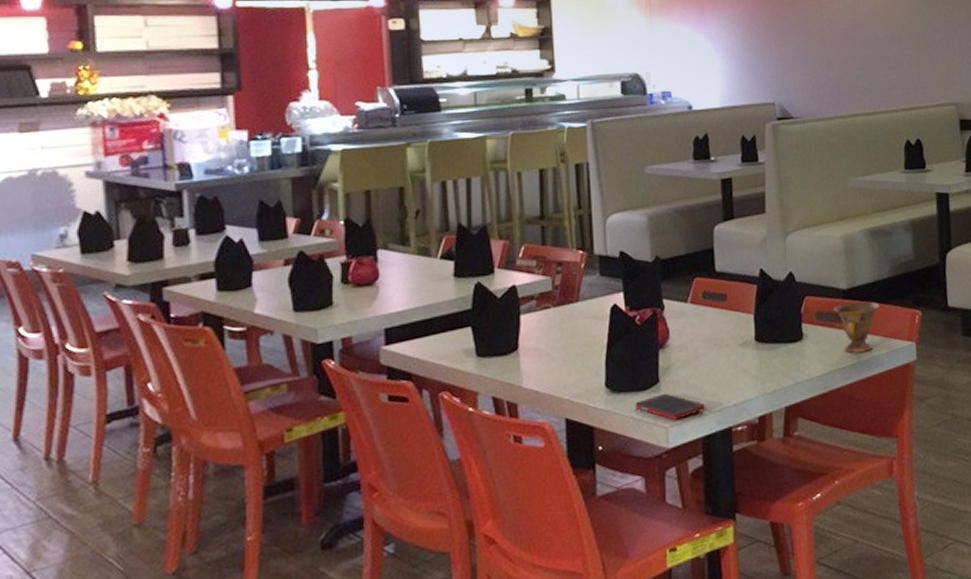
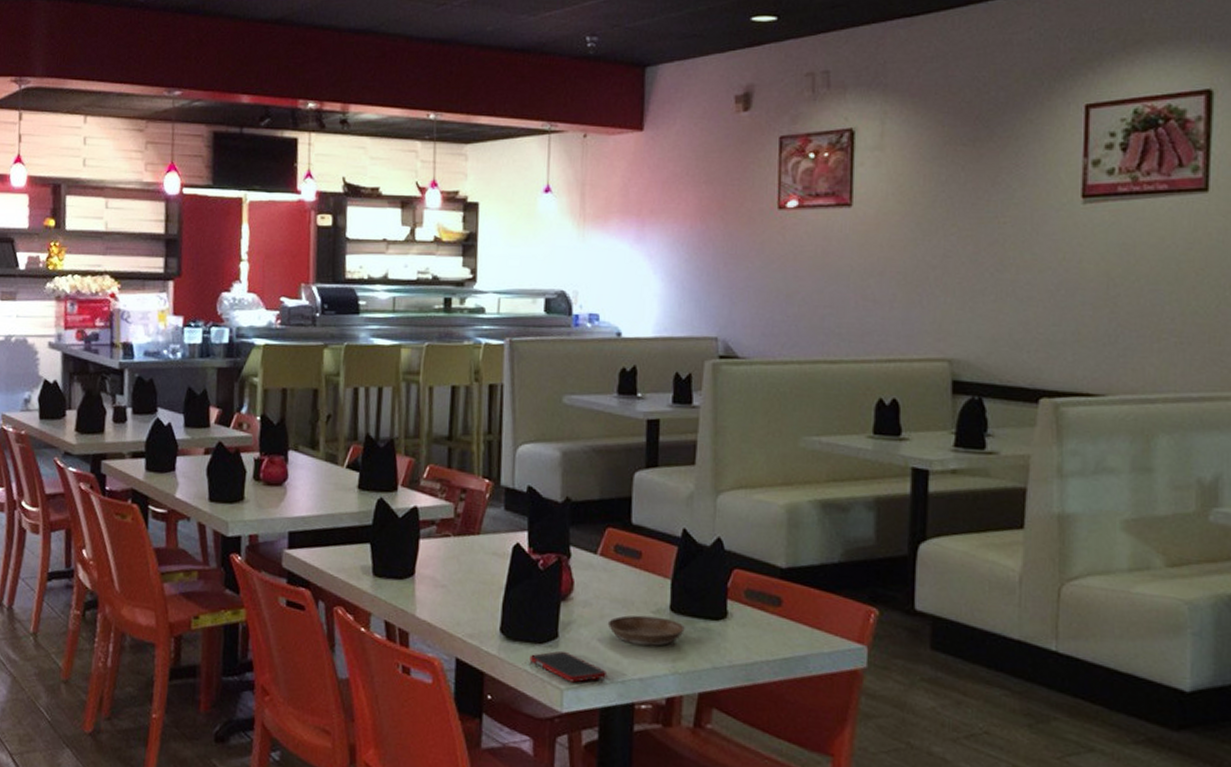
saucer: none [702,348,769,376] -> present [607,615,685,646]
teacup: present [834,301,879,353] -> none [768,584,825,646]

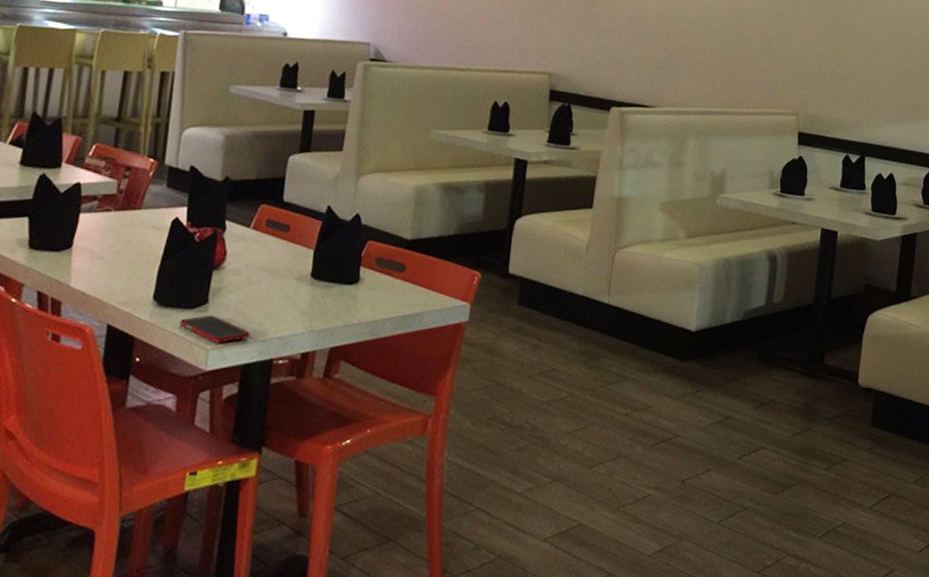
saucer: present [607,615,685,646] -> none [254,281,323,309]

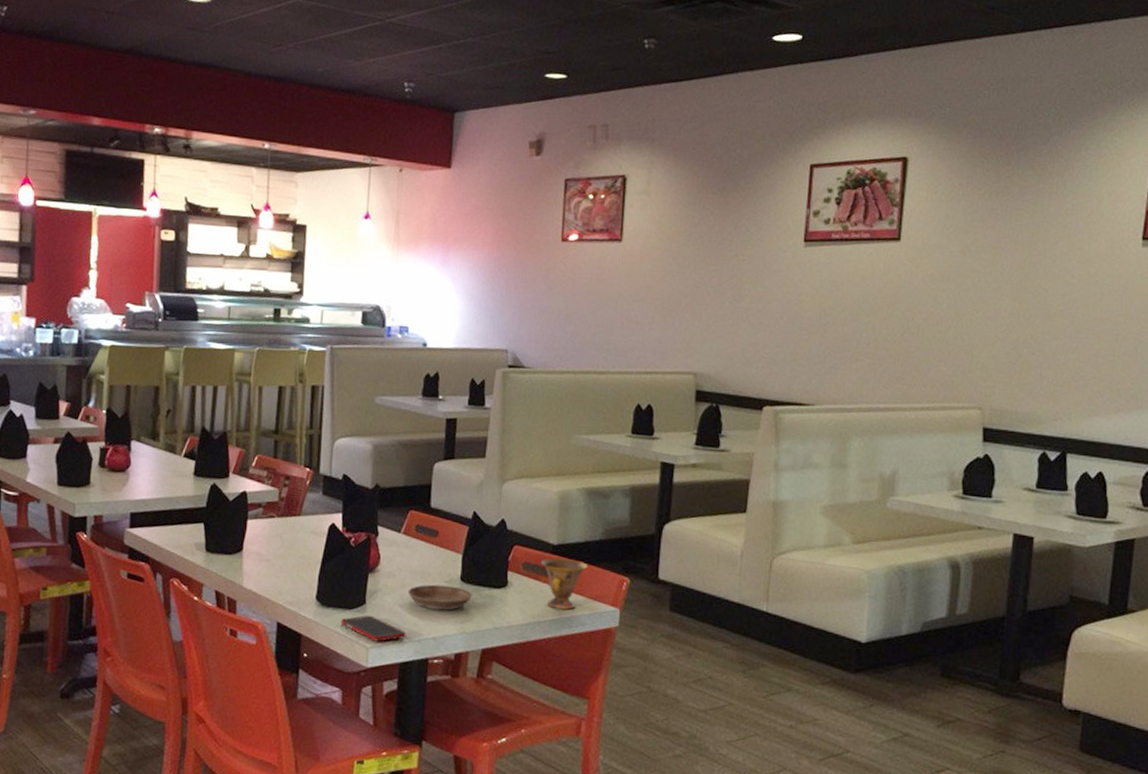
saucer: none [254,281,323,309] -> present [407,584,472,611]
teacup: none [394,253,440,305] -> present [541,558,587,610]

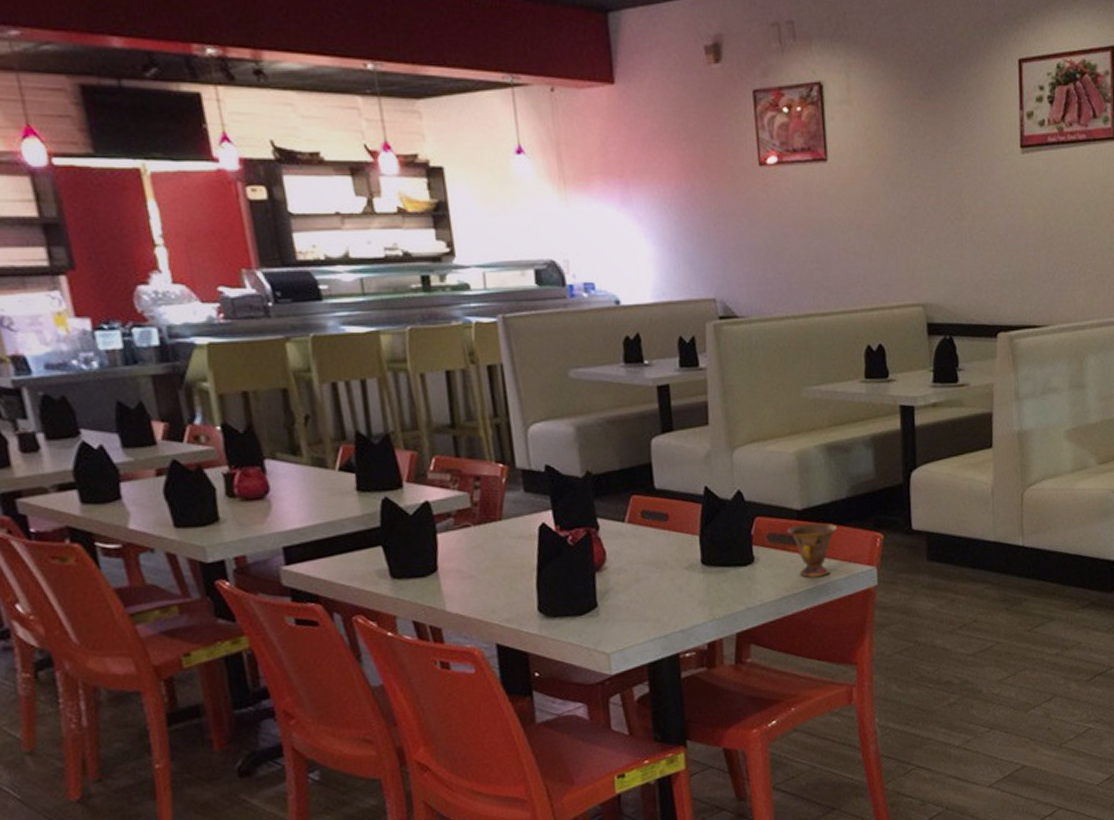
cell phone: present [341,615,407,642] -> none [572,618,651,646]
saucer: present [407,584,472,611] -> none [643,571,717,601]

